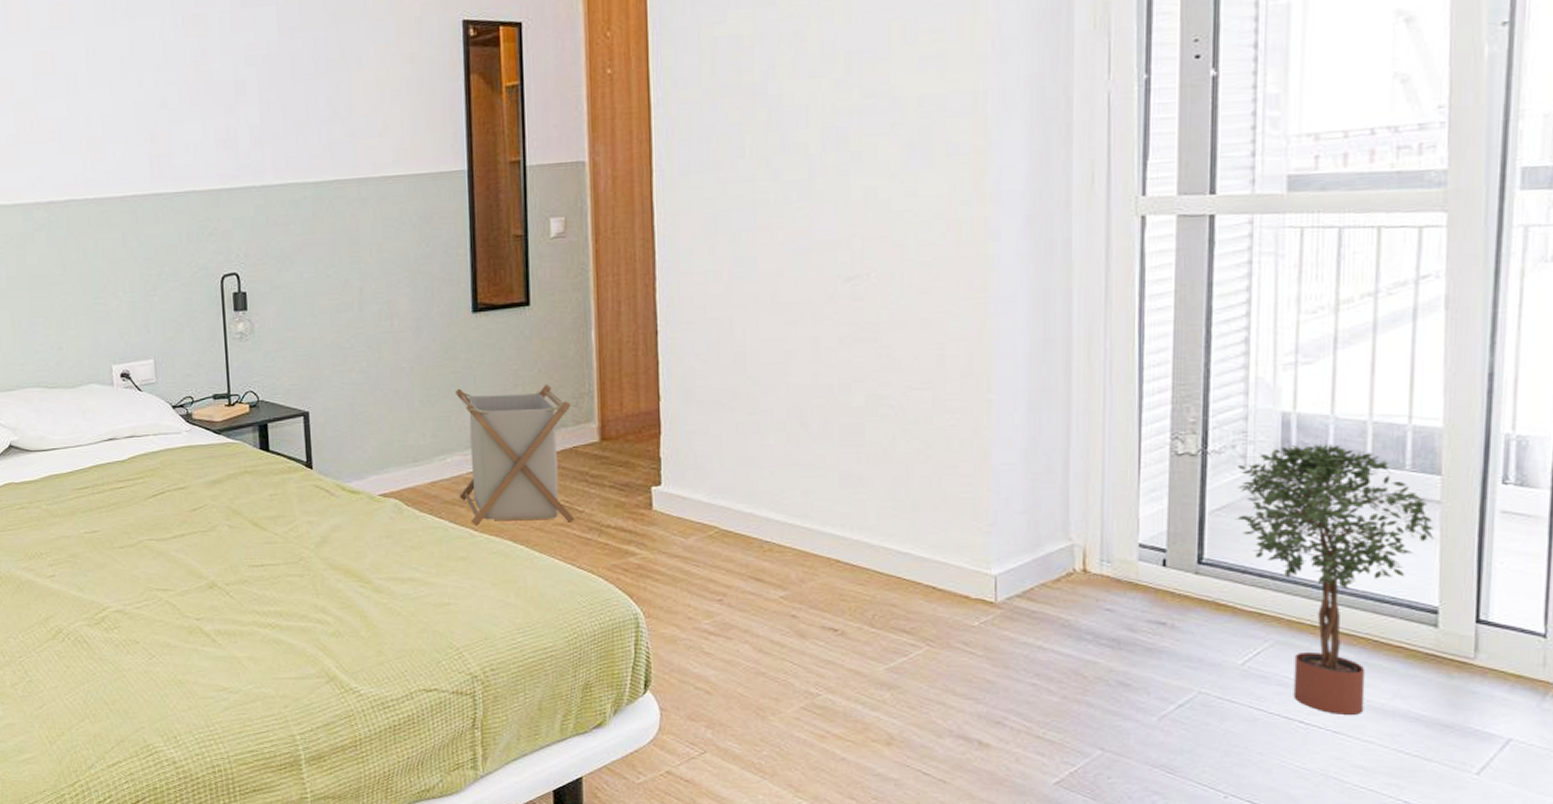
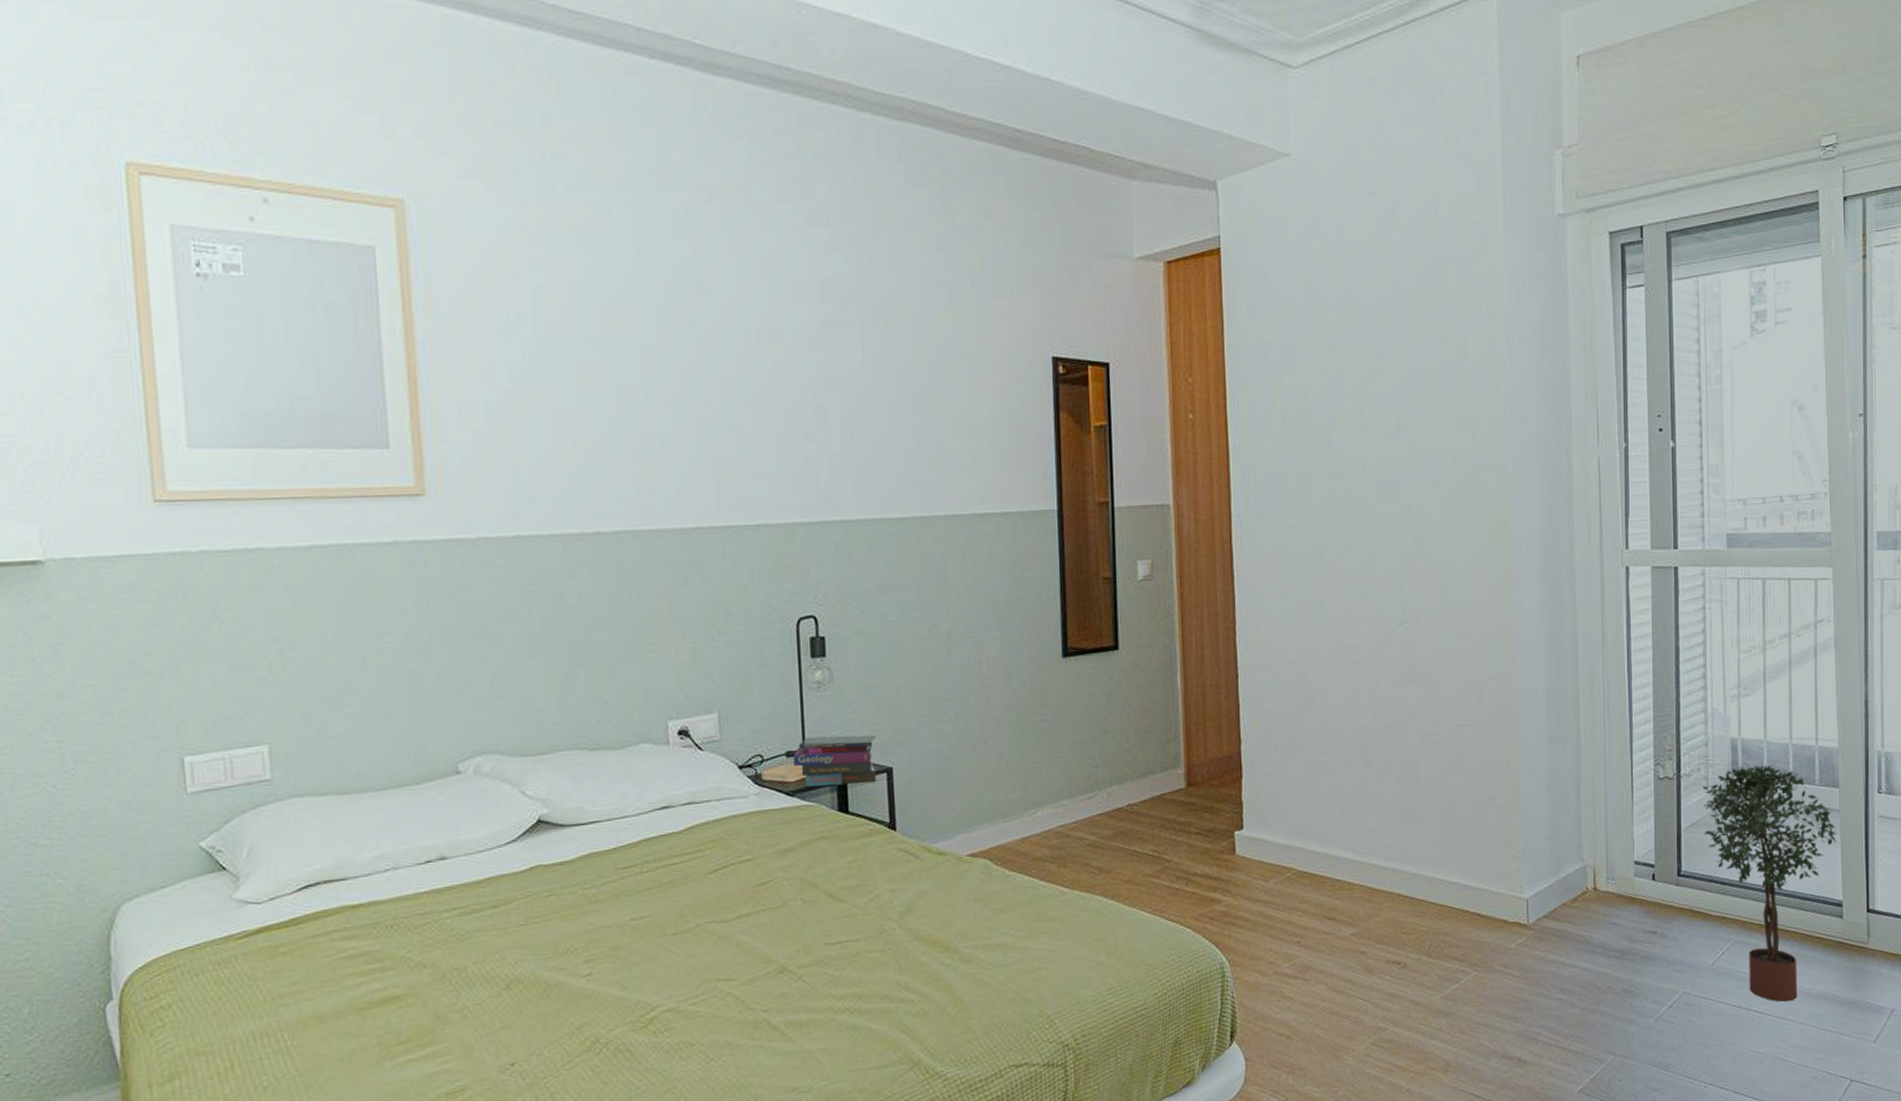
books: none [219,381,295,427] -> present [792,734,878,788]
laundry basket: present [455,384,574,526] -> none [1045,731,1162,882]

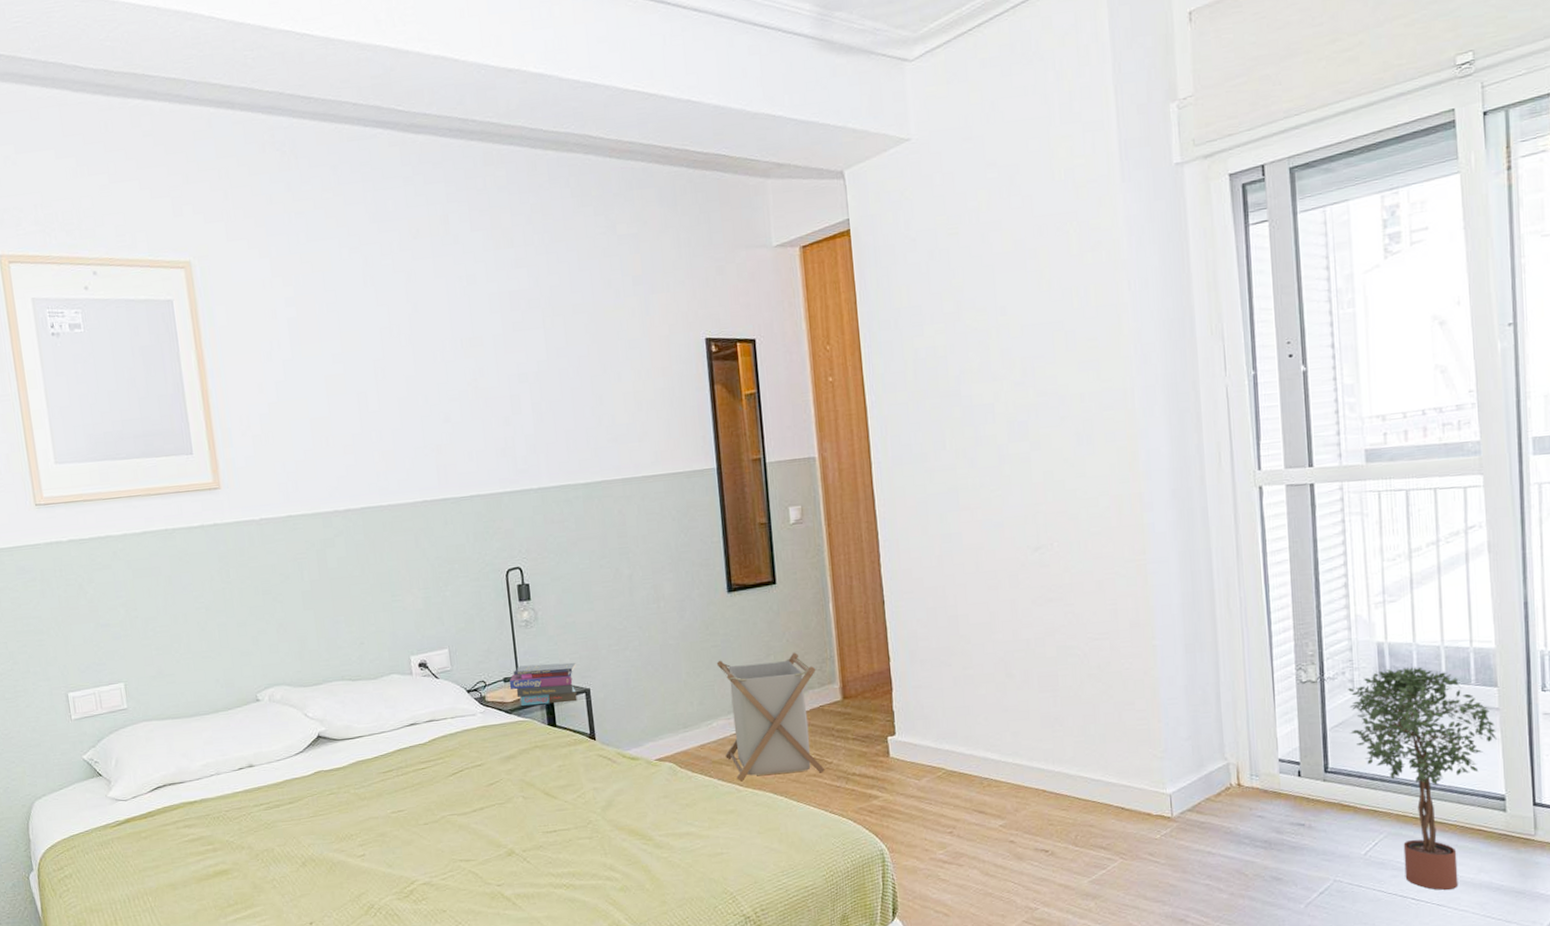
laundry basket: none [1045,731,1162,882] -> present [716,652,824,782]

